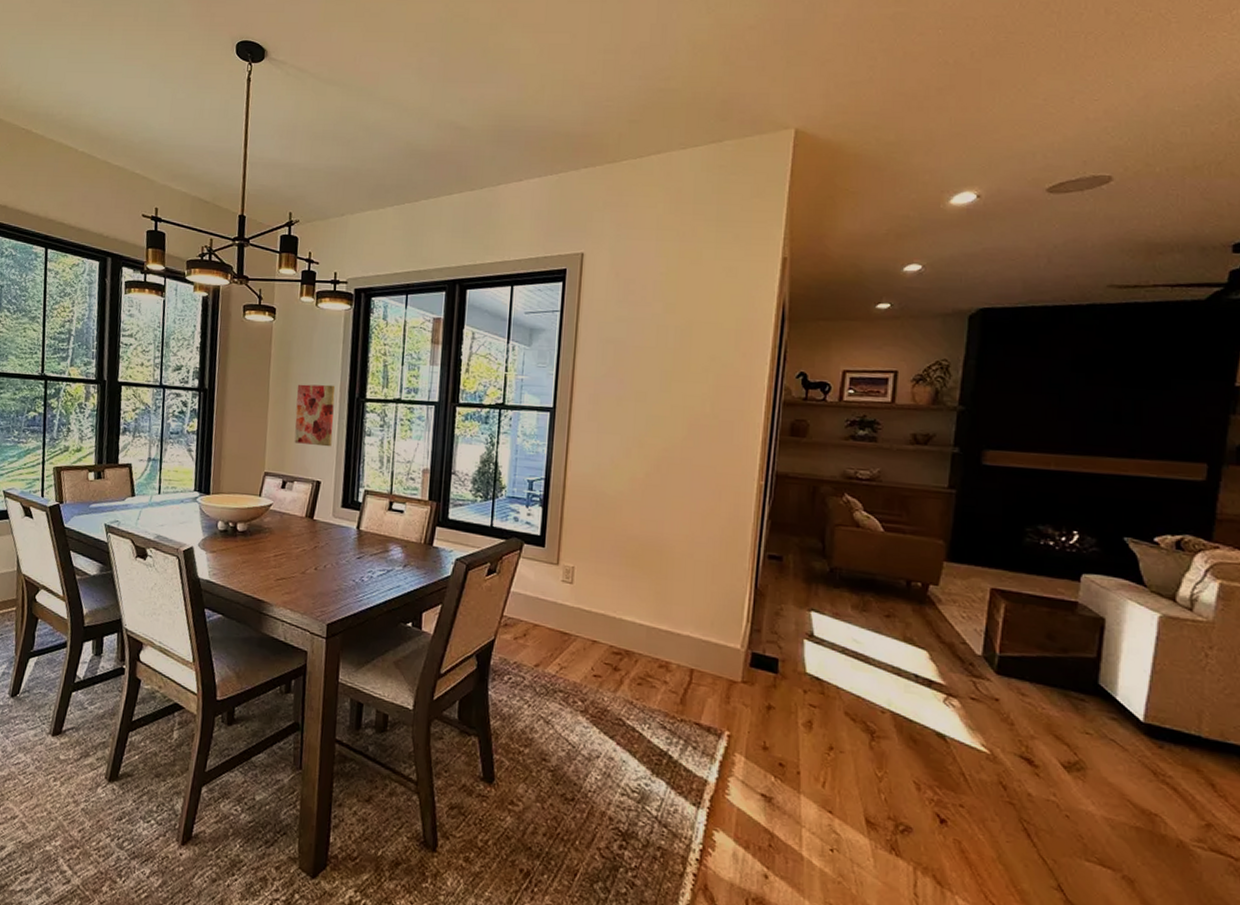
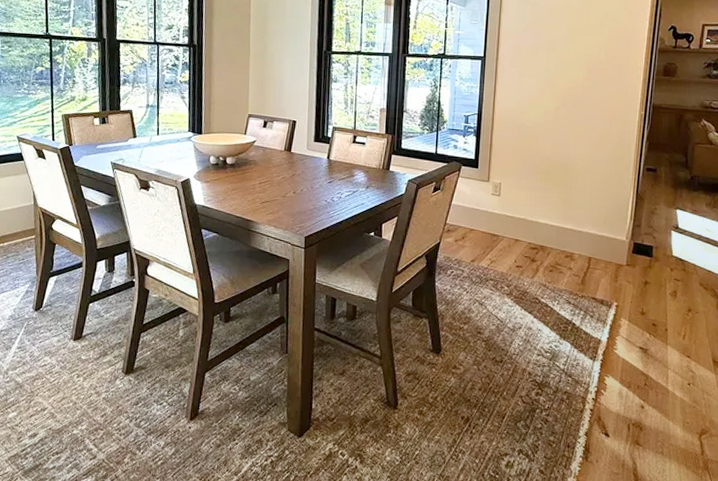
wall art: present [294,384,336,447] -> none [273,40,306,92]

